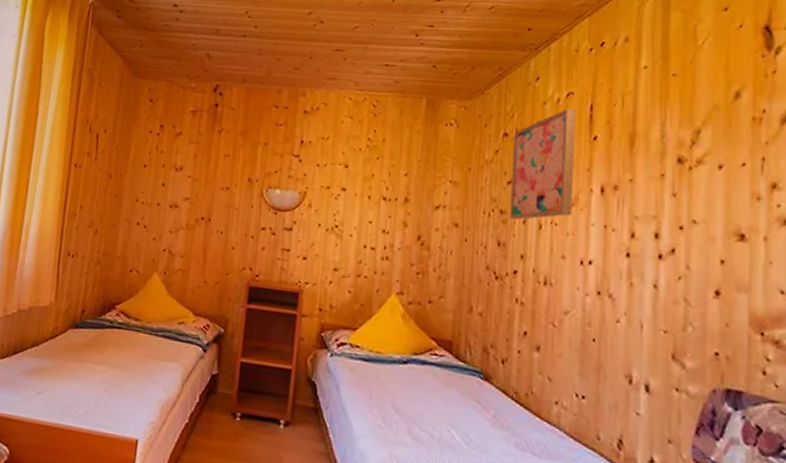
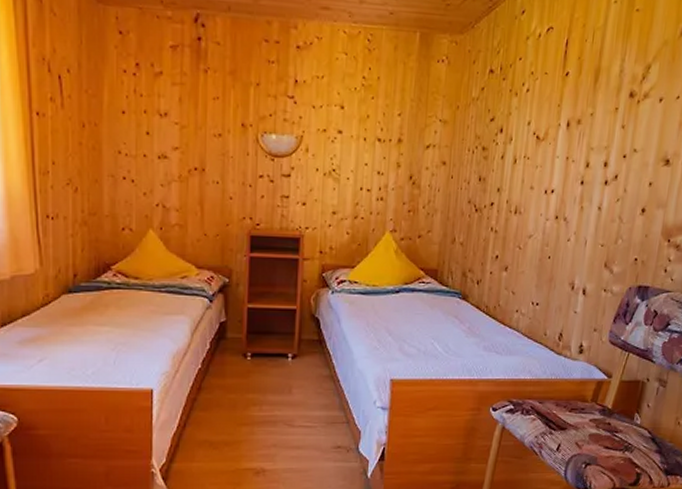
wall art: present [509,108,576,220] -> none [489,44,554,156]

